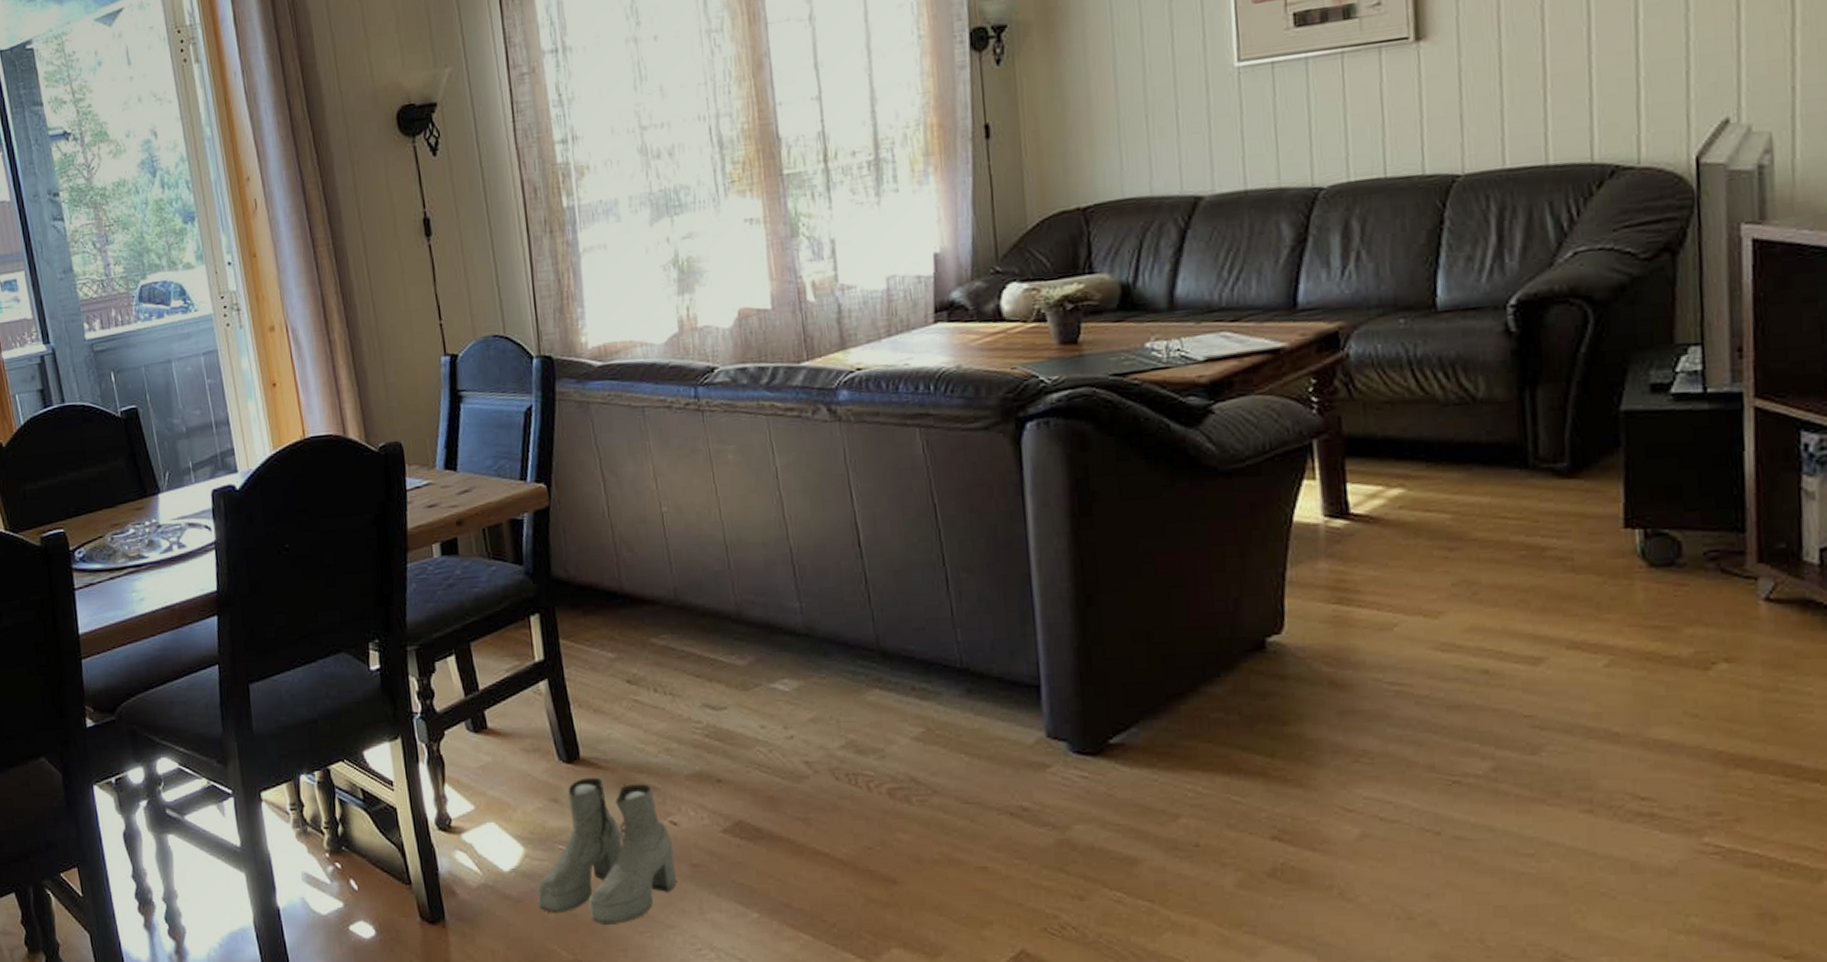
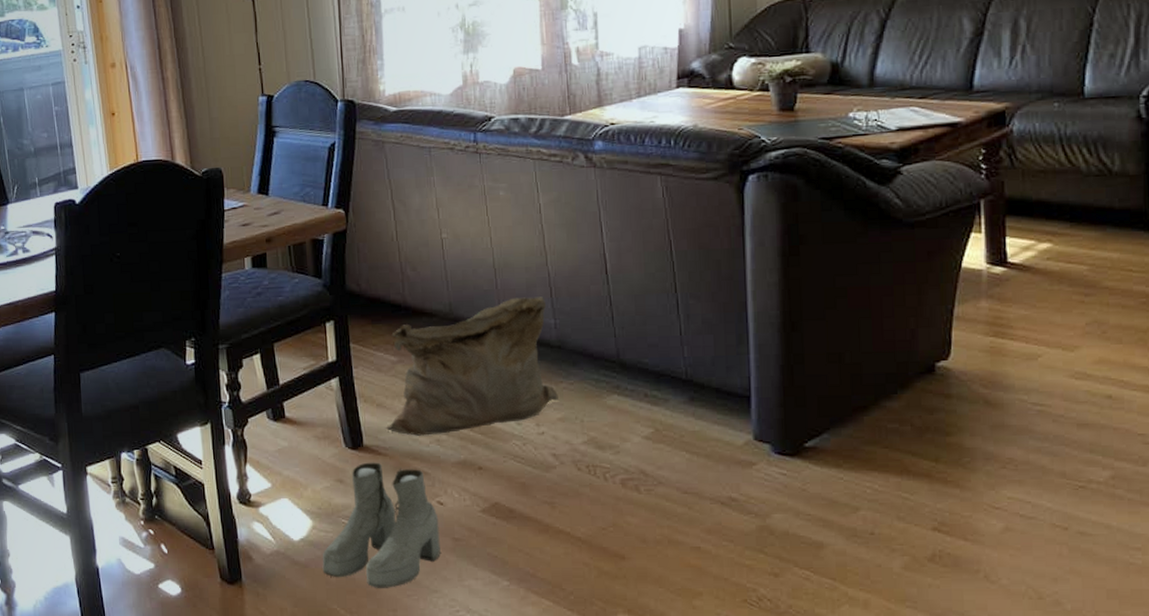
bag: none [604,576,809,745] -> present [385,297,558,436]

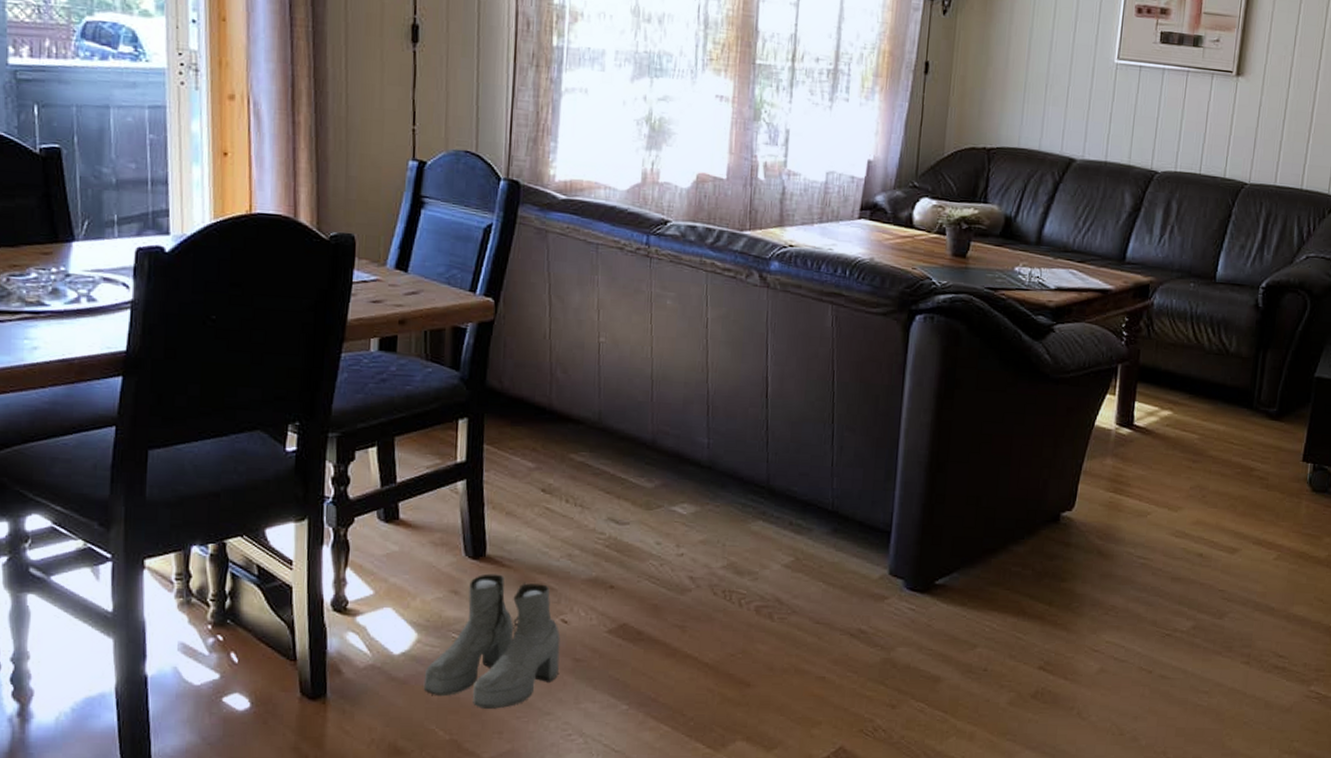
bag: present [385,297,558,436] -> none [512,412,703,549]

